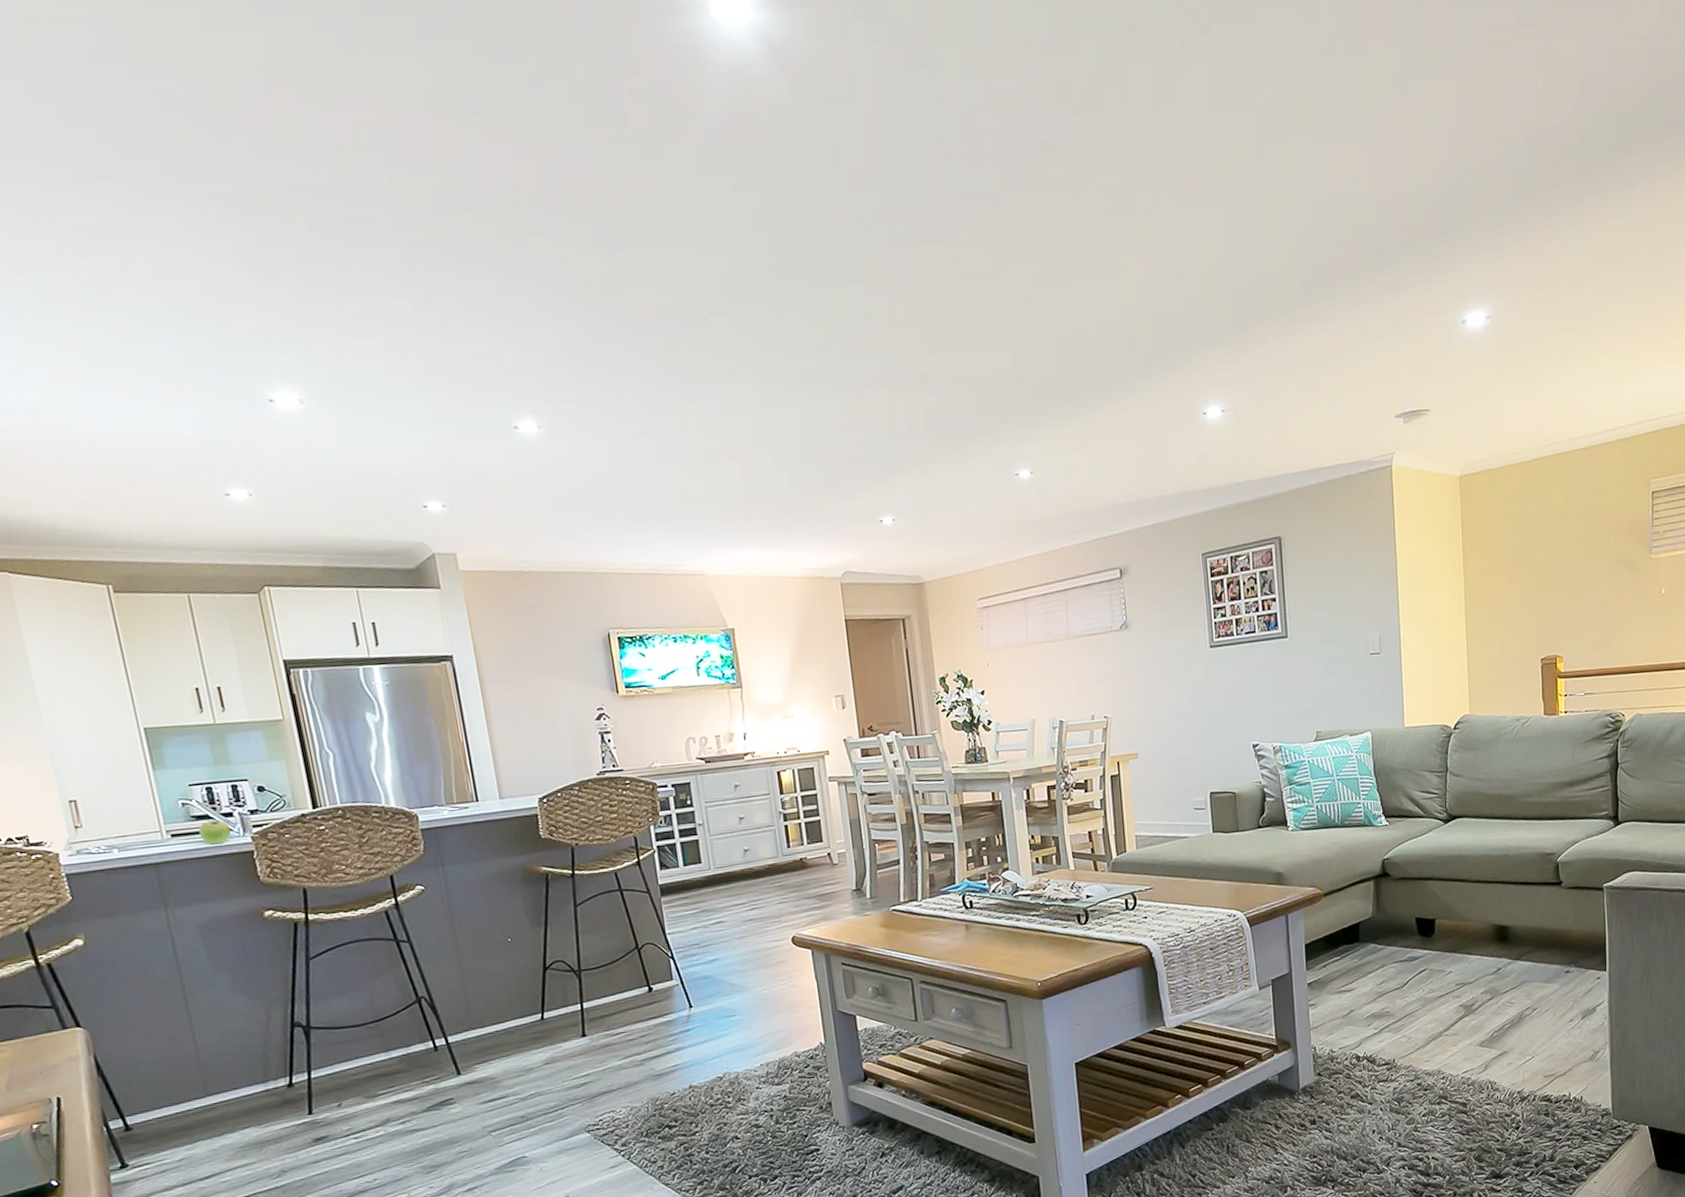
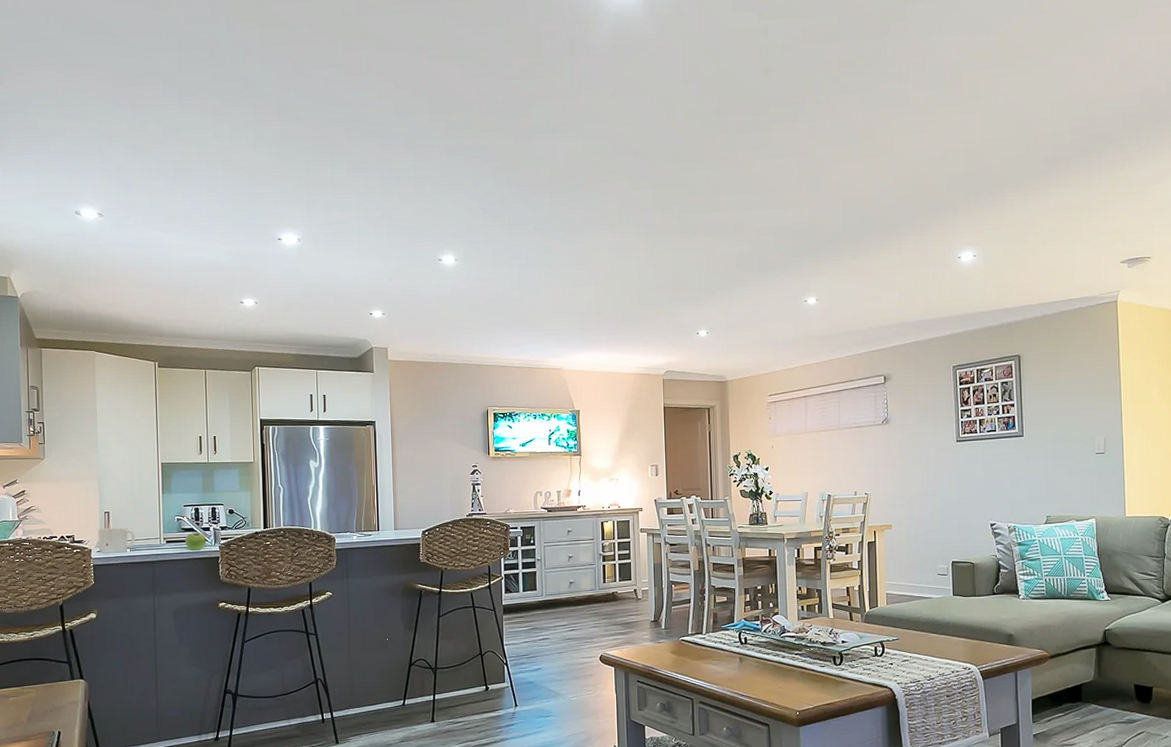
mug: none [63,820,124,858] -> present [98,527,136,553]

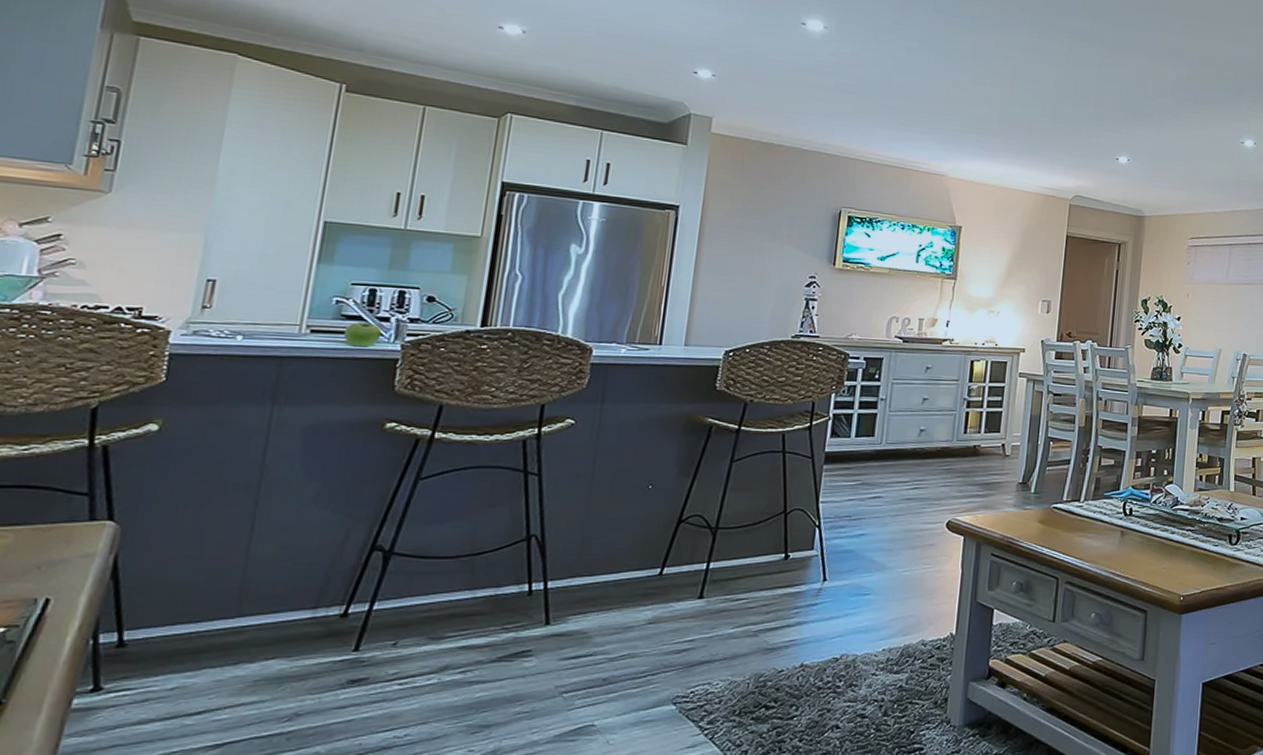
mug: present [98,527,136,553] -> none [185,302,257,340]

